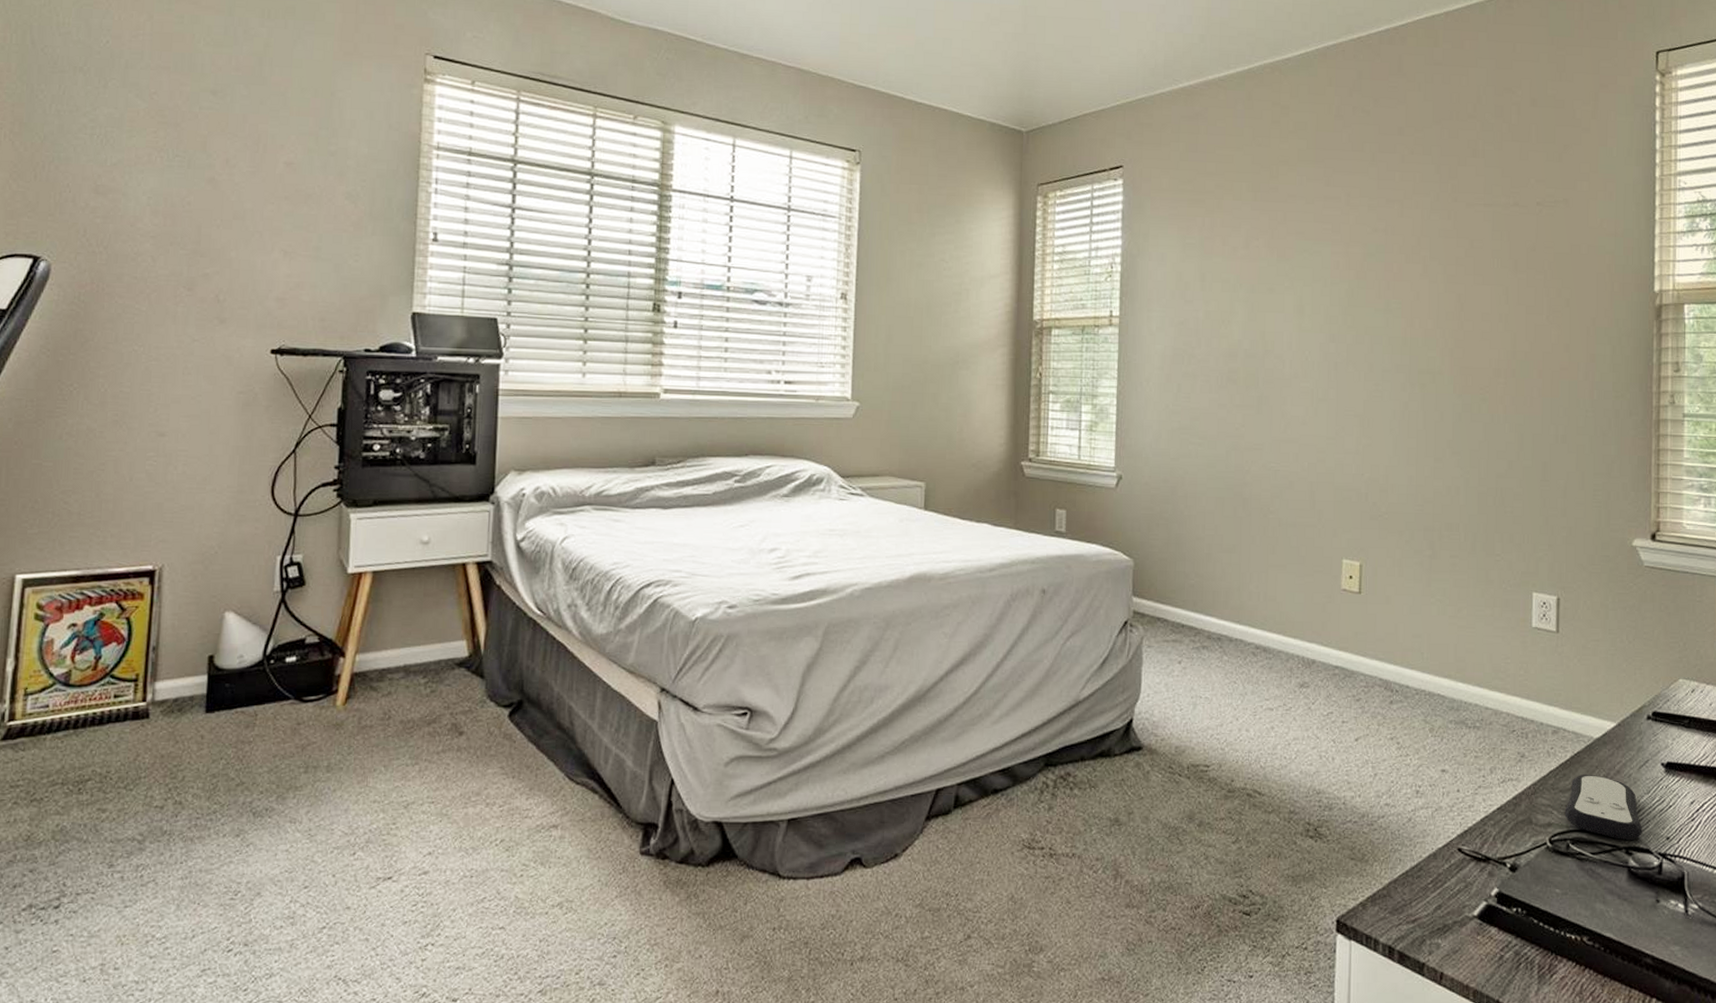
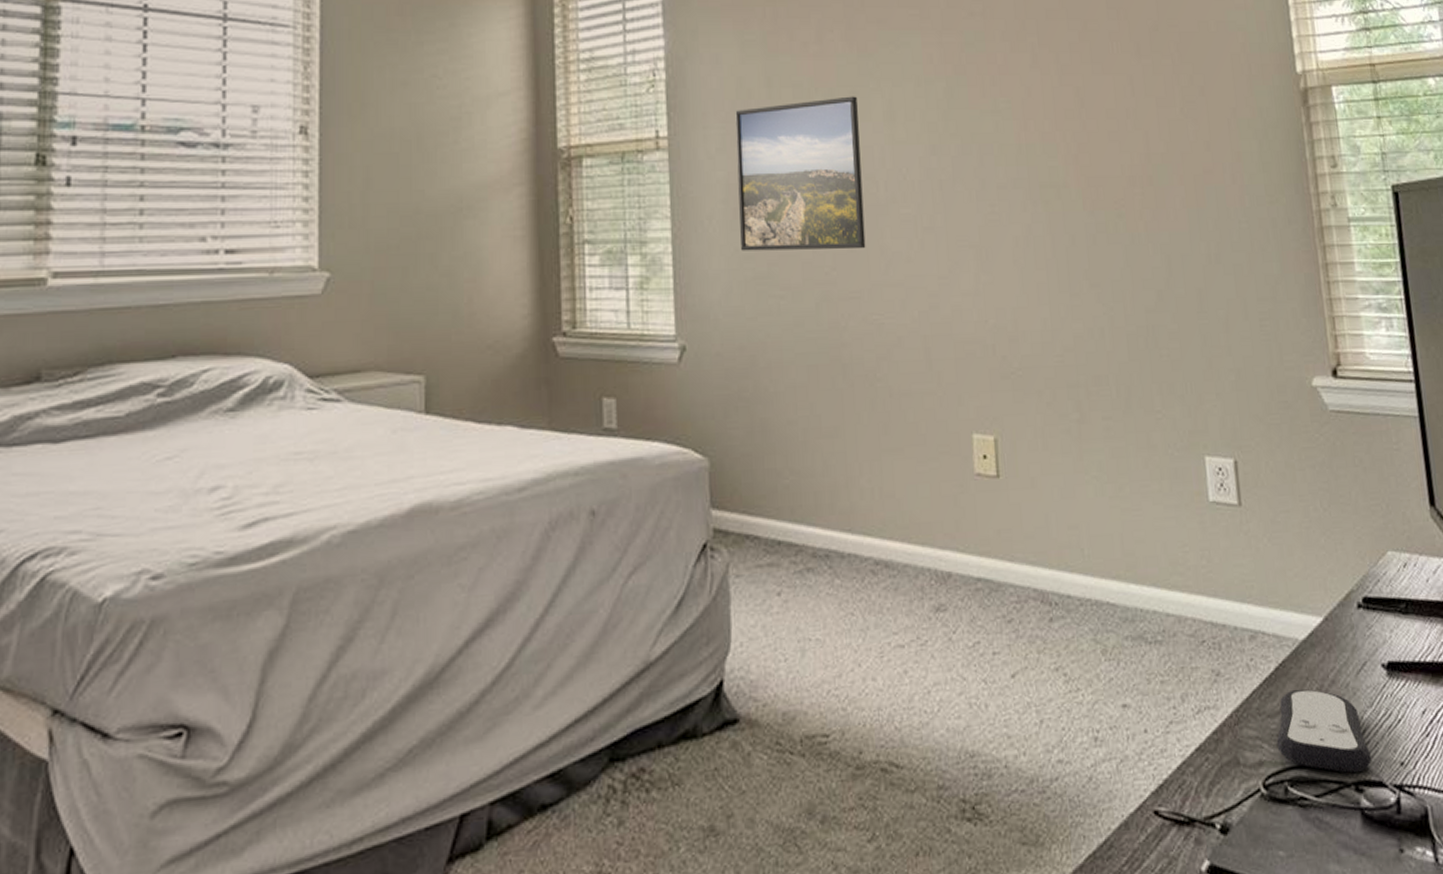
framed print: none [1171,292,1273,411] -> present [735,96,866,251]

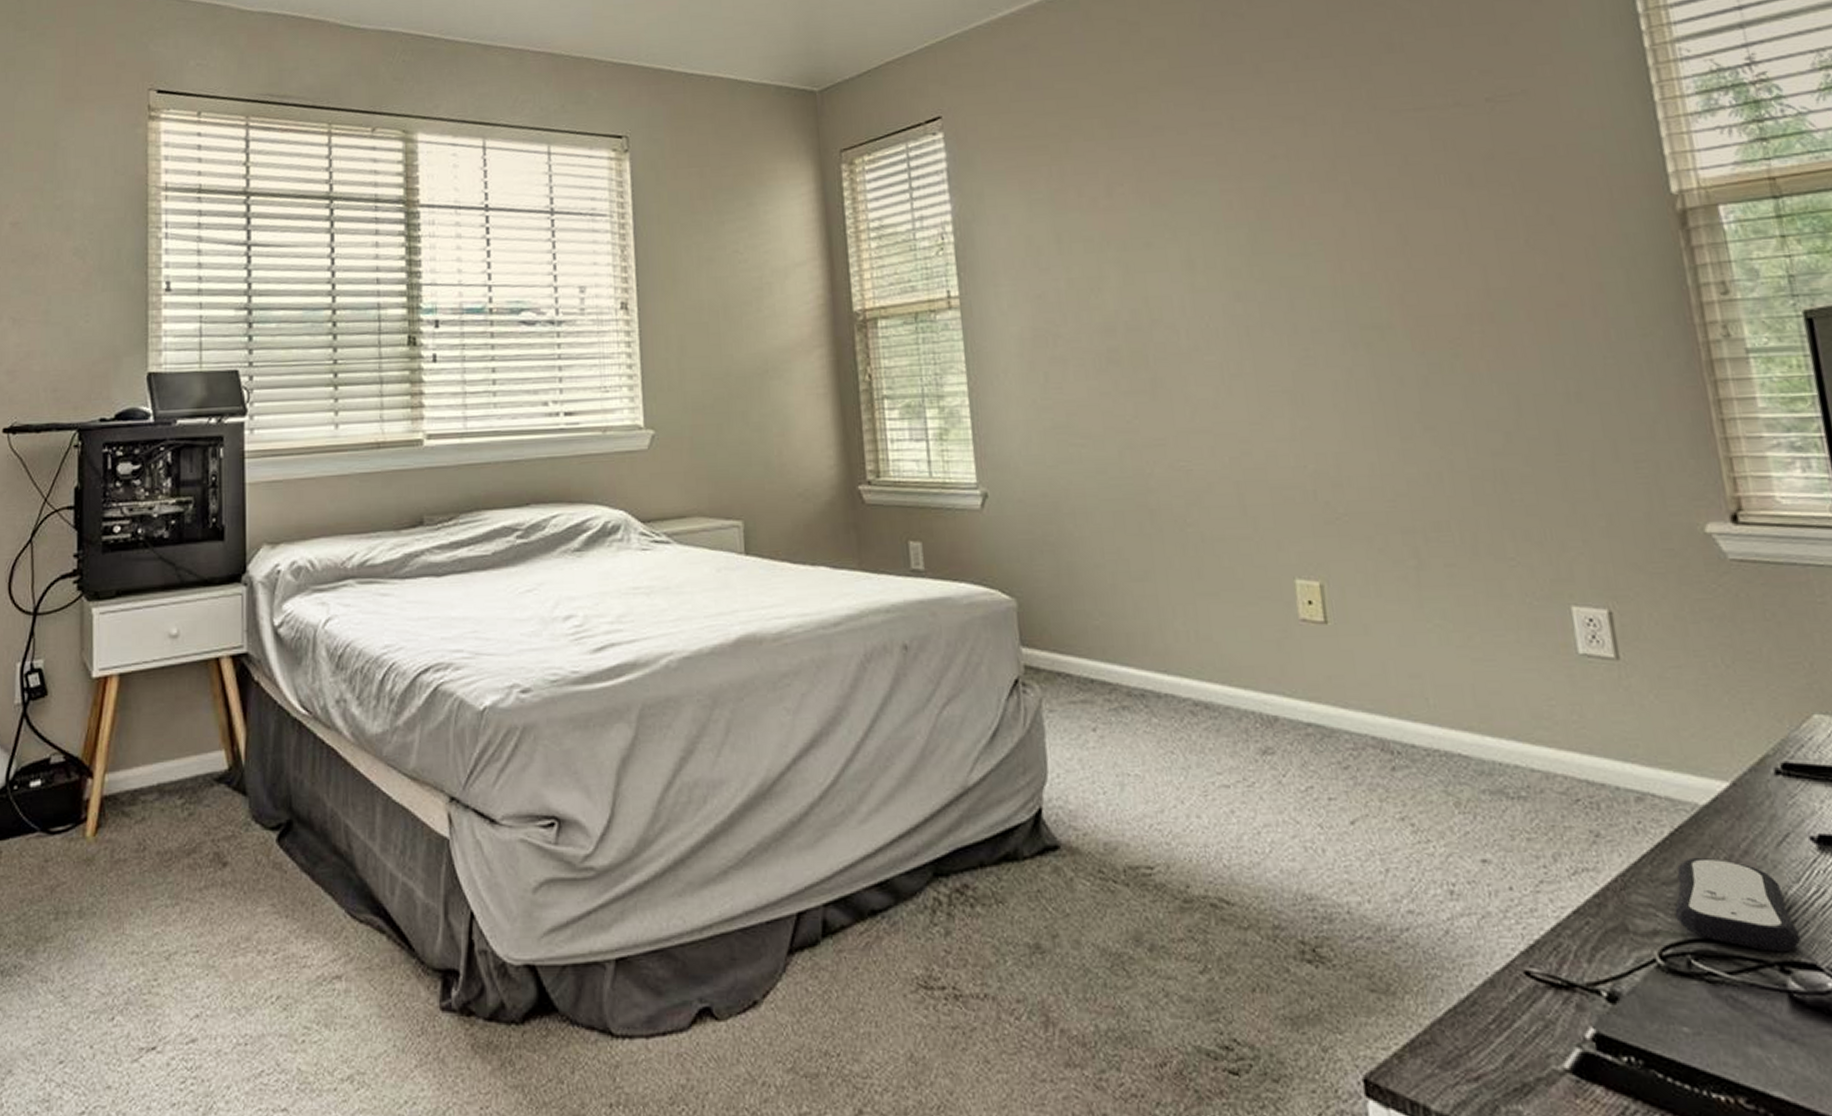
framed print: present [735,96,866,251] -> none [1025,247,1169,402]

